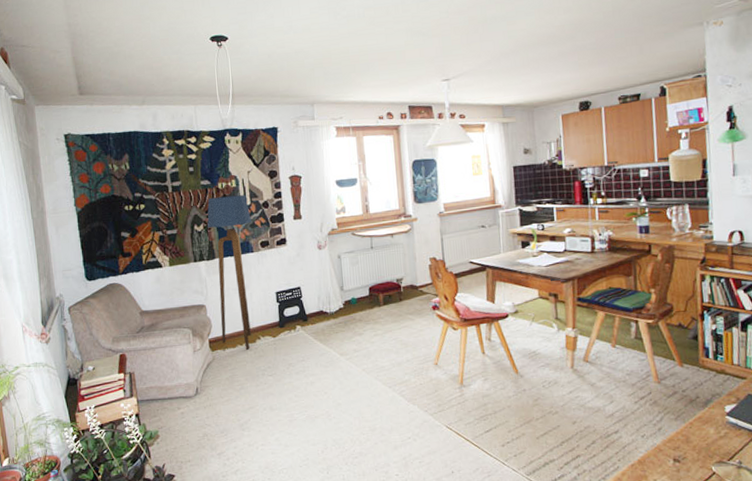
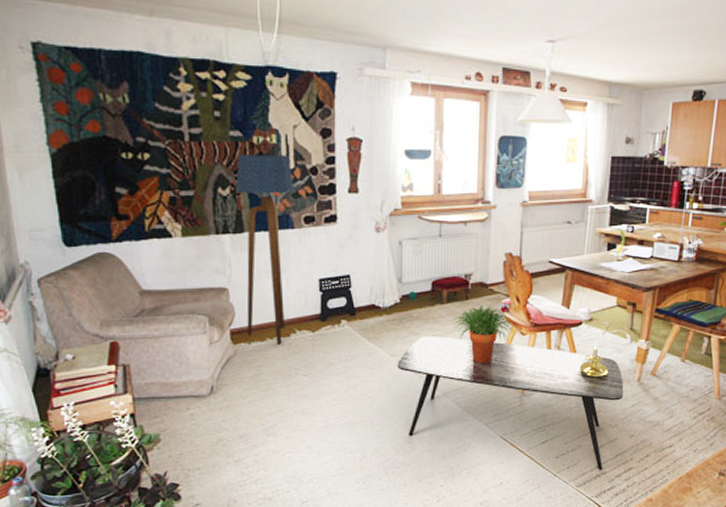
coffee table: none [346,335,560,459] -> present [397,336,624,471]
potted plant: none [390,305,446,358] -> present [452,305,514,363]
candle holder: none [512,332,541,368] -> present [580,341,609,379]

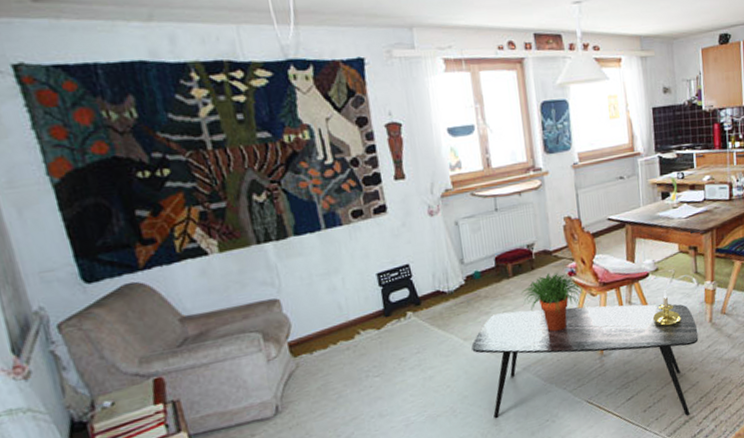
floor lamp: present [236,154,294,344] -> none [270,150,347,349]

